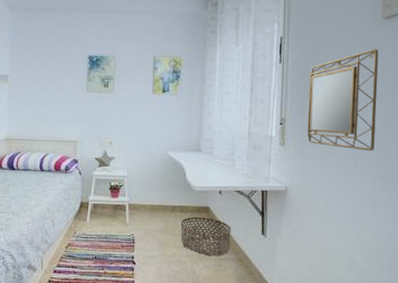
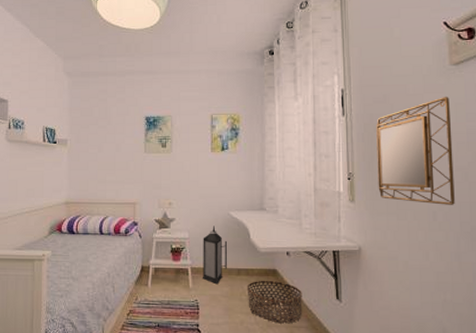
lantern: none [138,165,164,219] -> present [202,226,227,284]

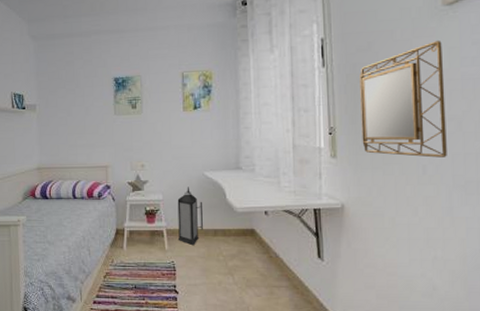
basket: present [246,280,303,324] -> none [224,240,283,284]

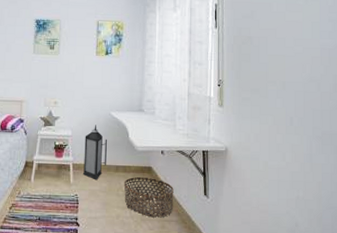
basket: none [224,240,283,284] -> present [123,176,174,218]
home mirror: present [360,40,447,158] -> none [244,15,309,112]

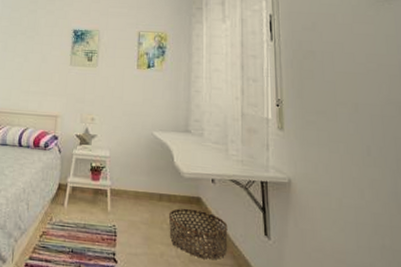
lantern: present [82,125,107,179] -> none [121,145,149,209]

